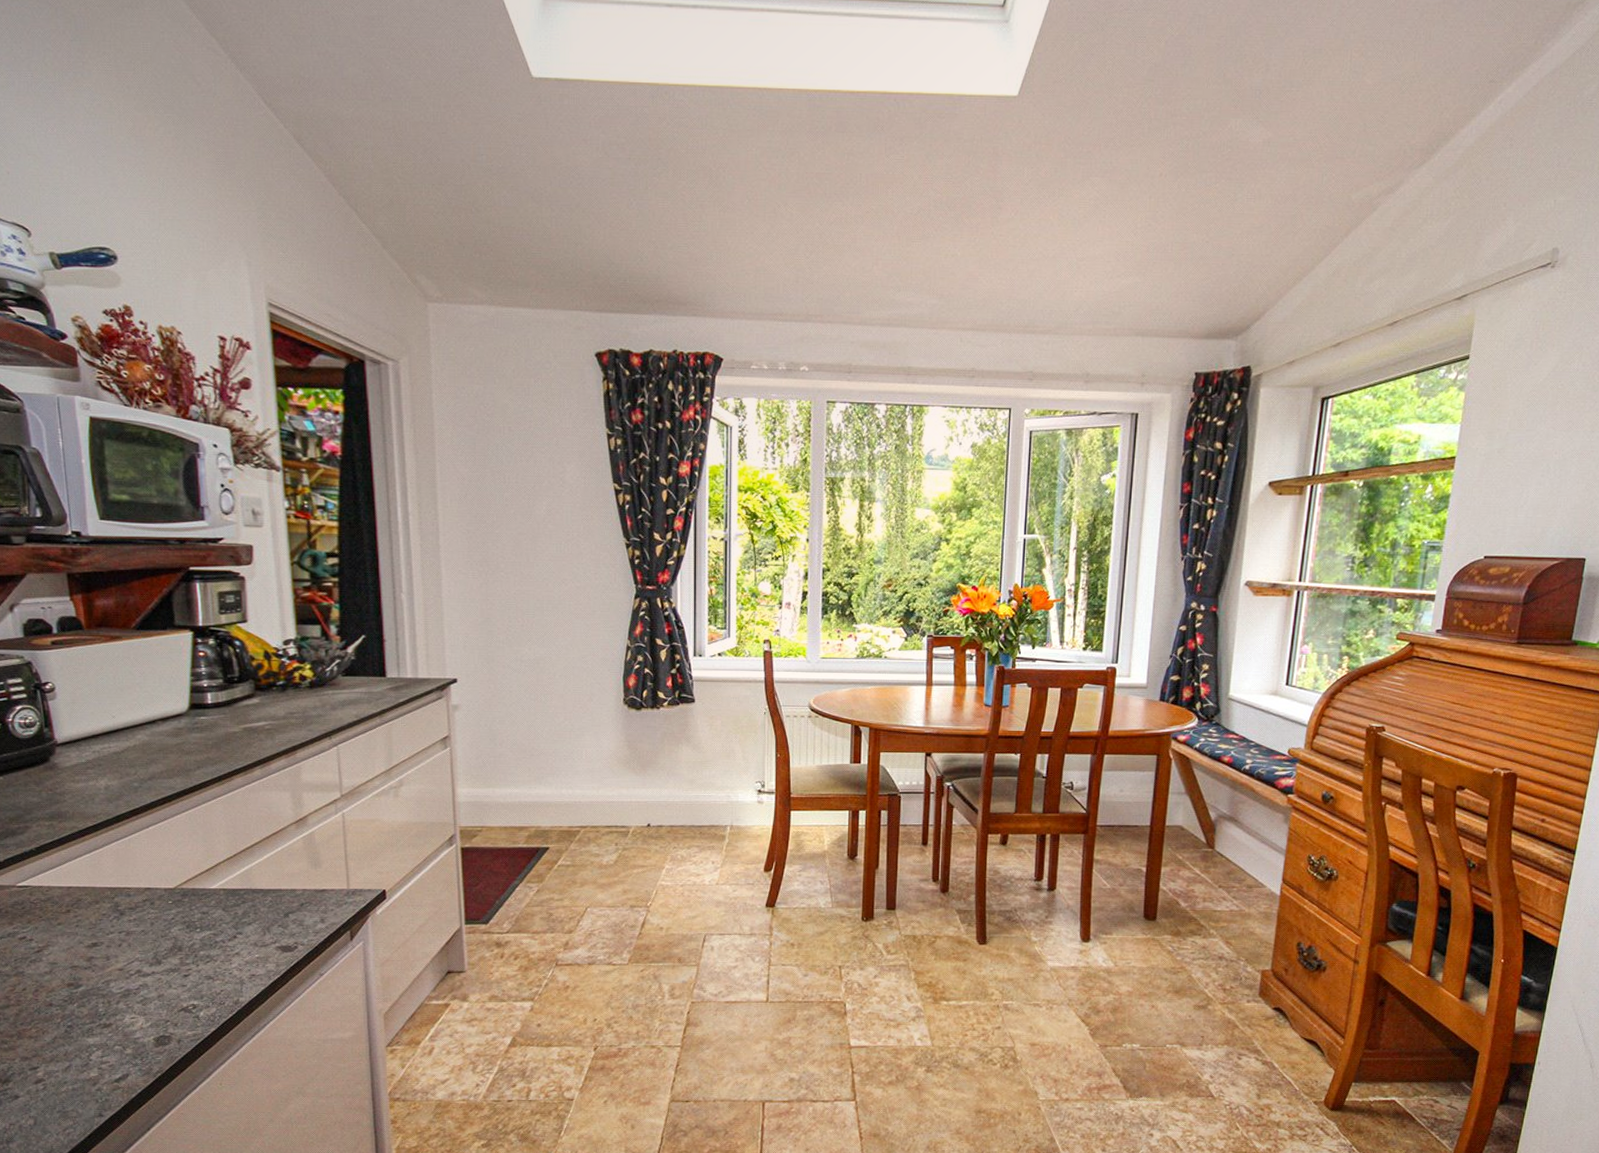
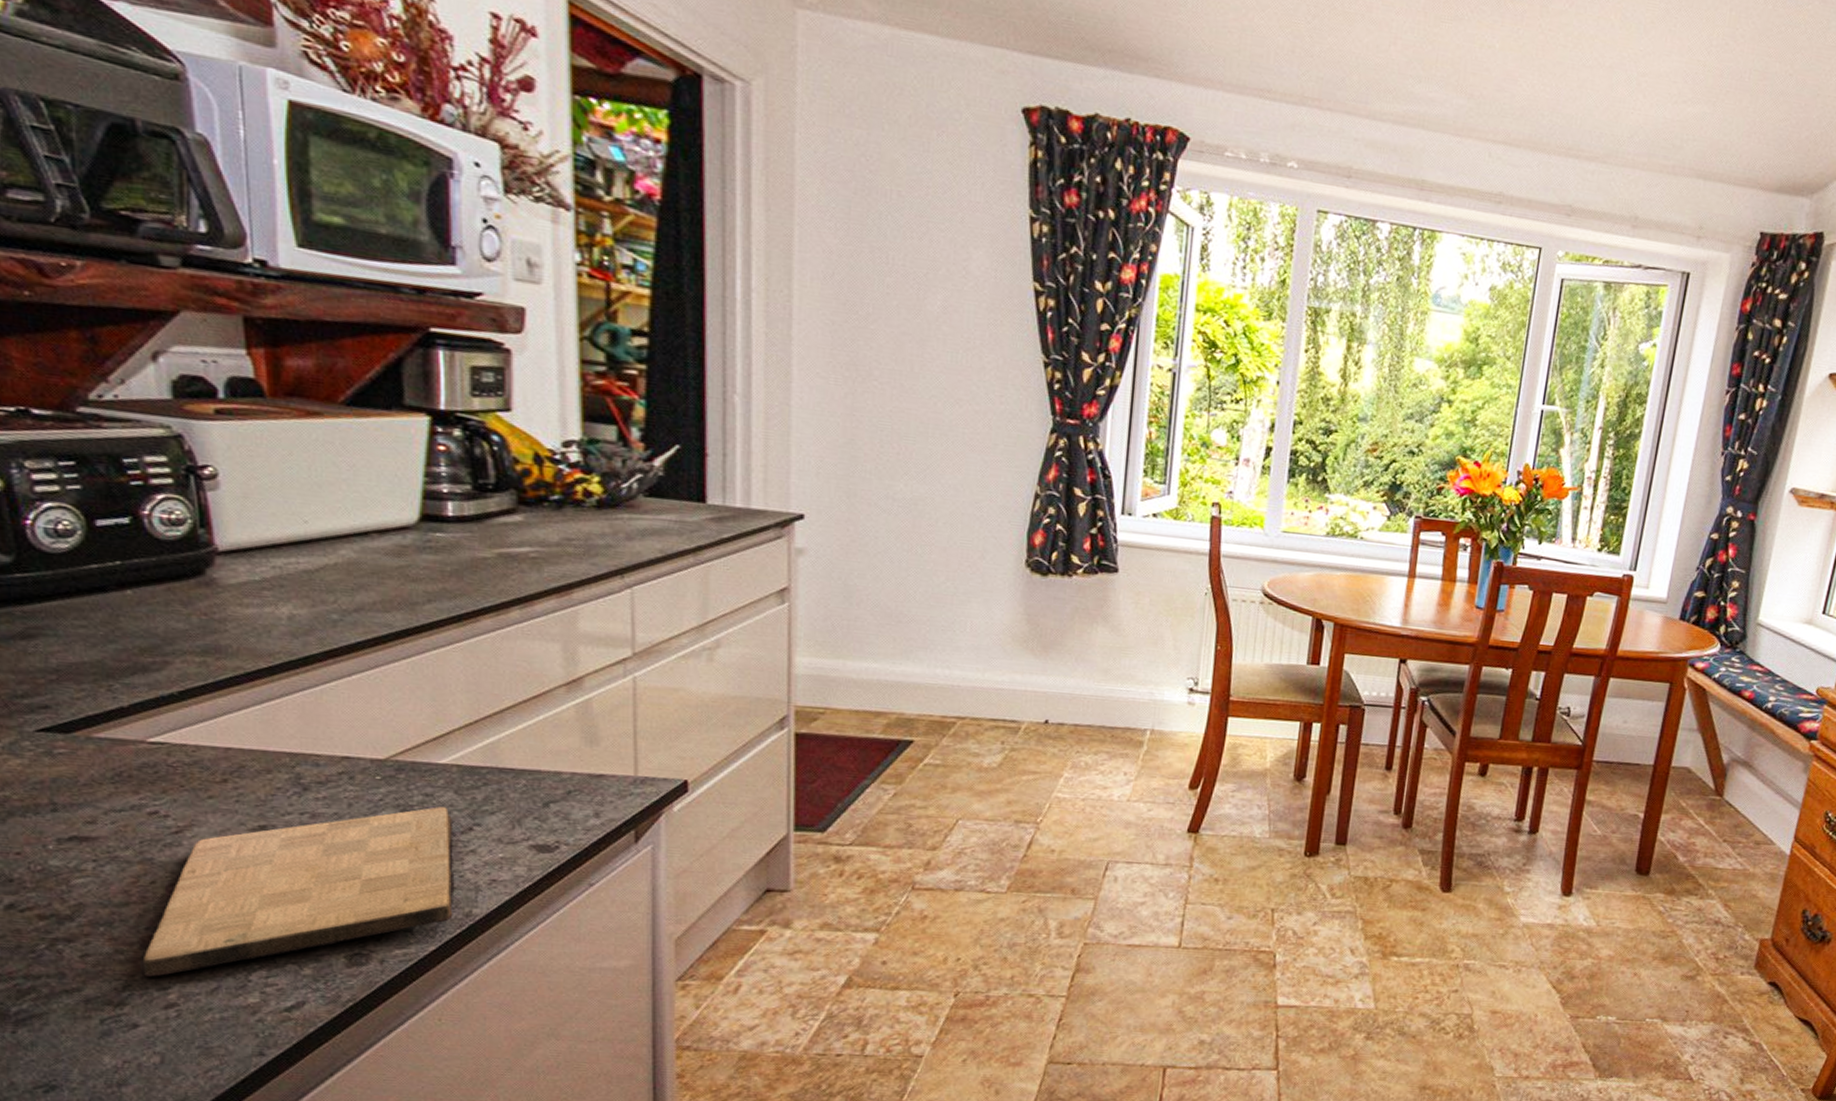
cutting board: none [19,921,227,1060] -> present [142,806,455,977]

